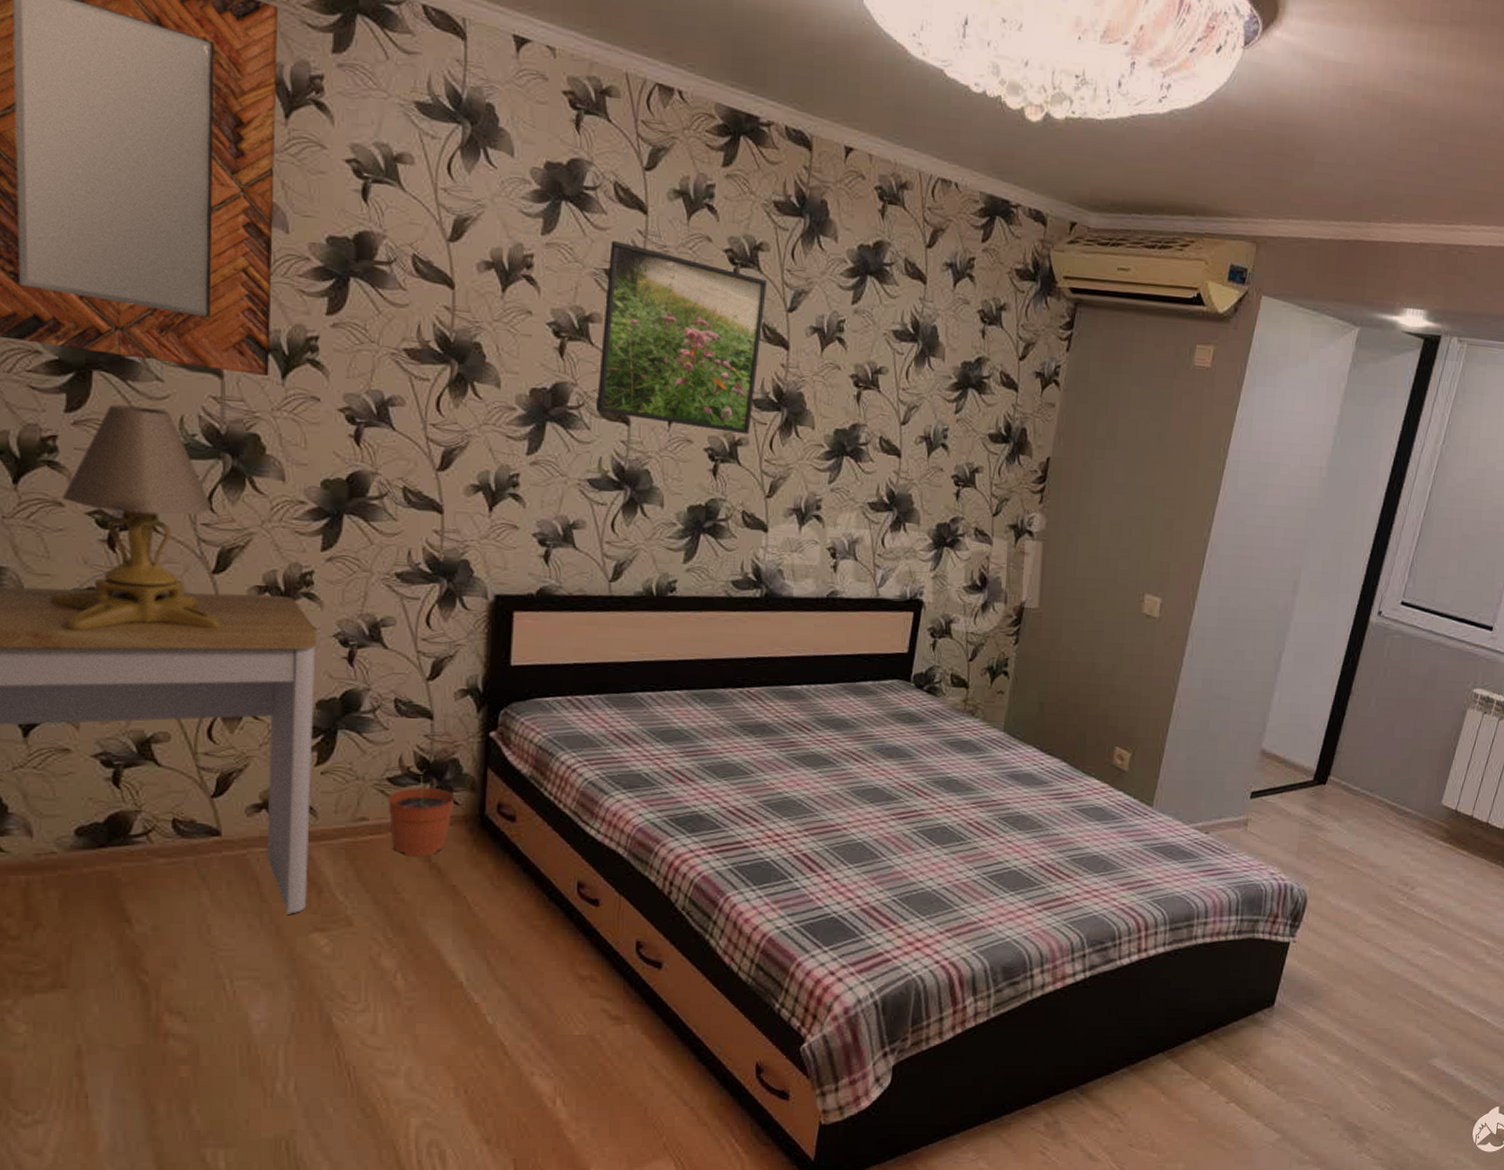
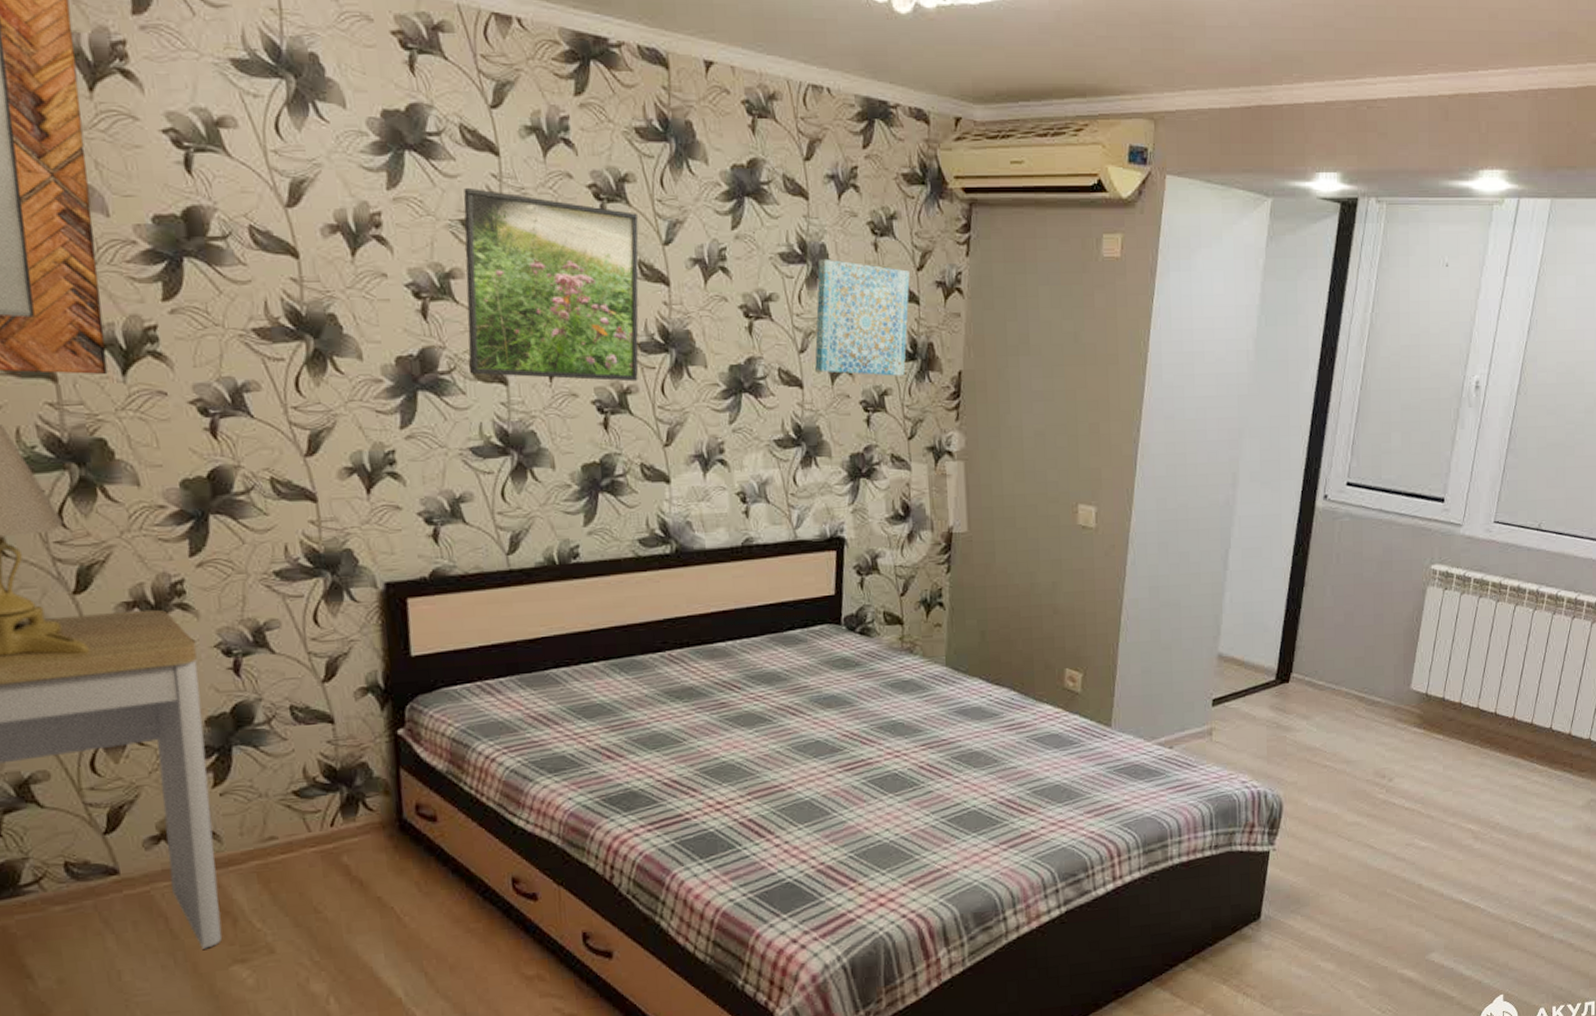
plant pot: present [388,769,455,857] -> none [296,777,369,873]
wall art: none [914,339,1012,456] -> present [815,258,910,376]

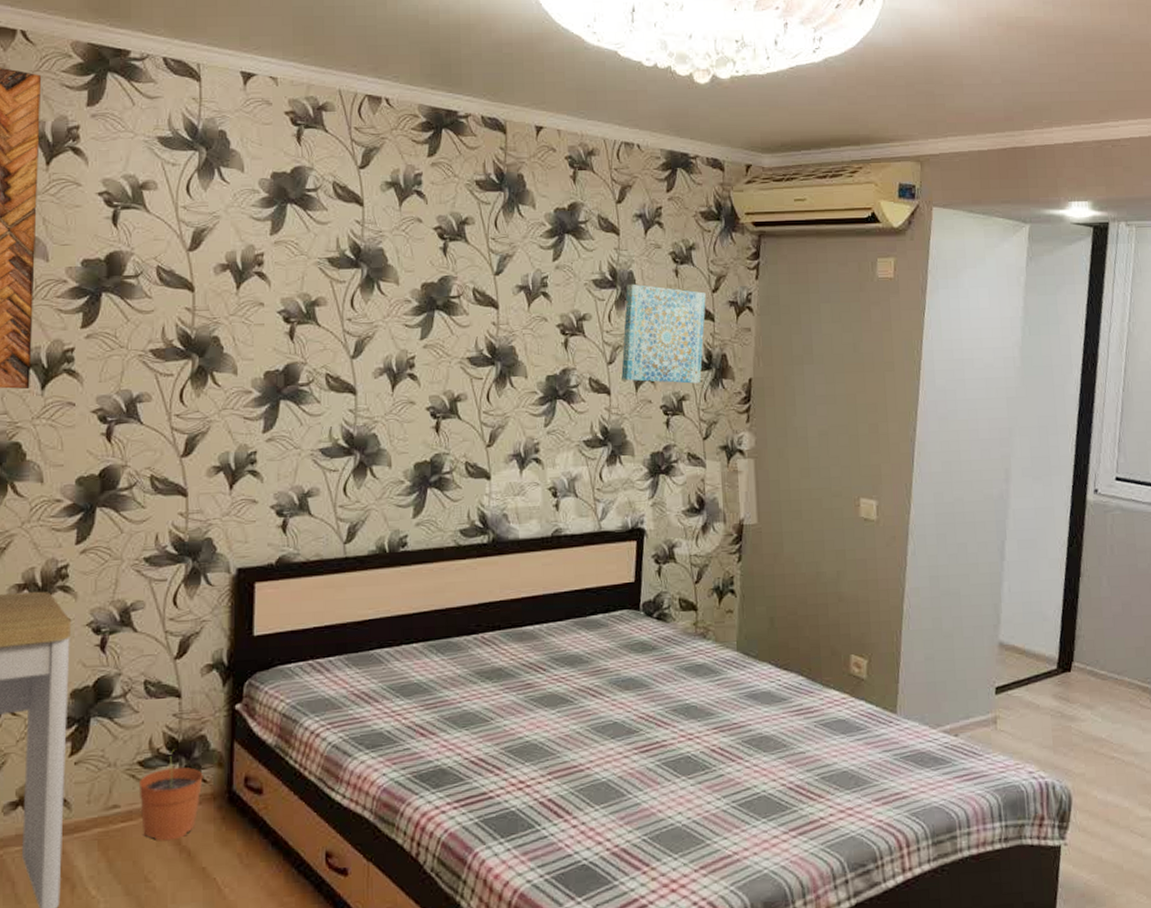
plant pot: none [296,777,369,873] -> present [138,749,203,842]
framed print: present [463,187,639,382] -> none [325,231,474,391]

